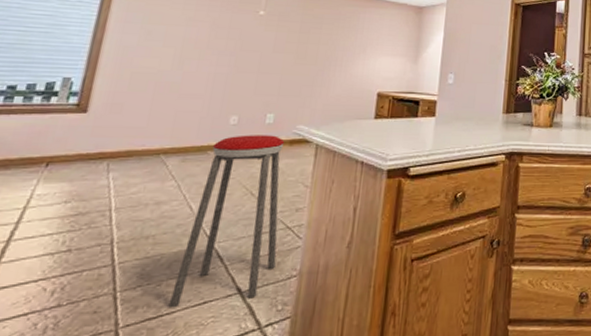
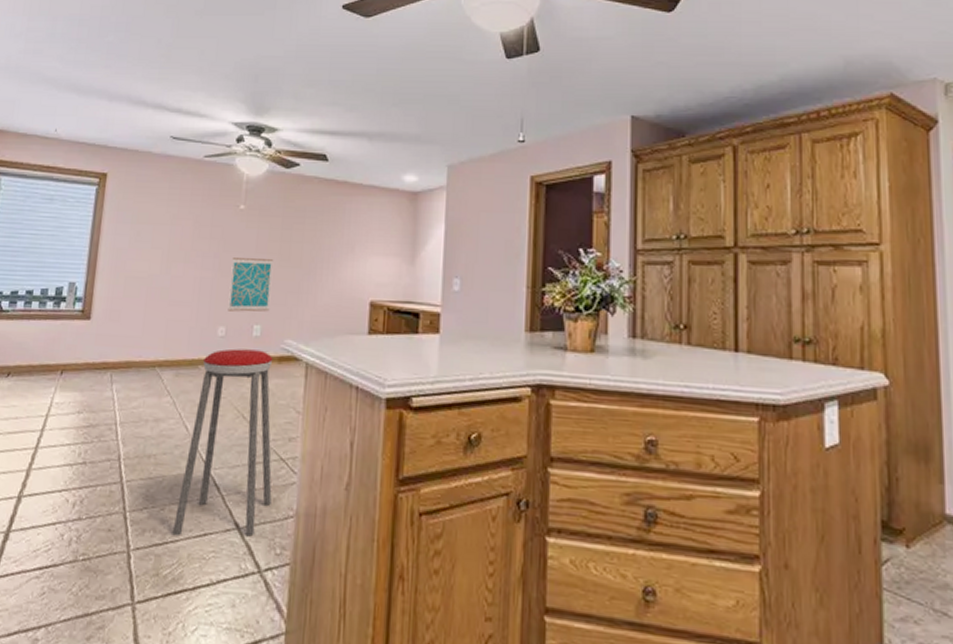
wall art: none [241,56,290,103] -> present [228,258,274,312]

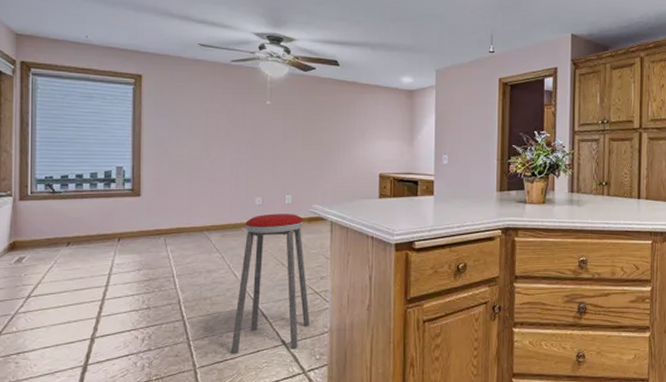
wall art: present [228,258,274,312] -> none [263,143,299,185]

